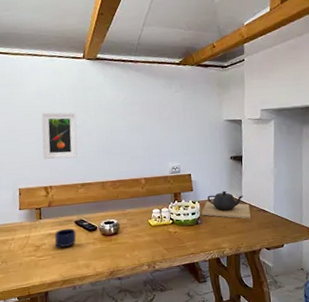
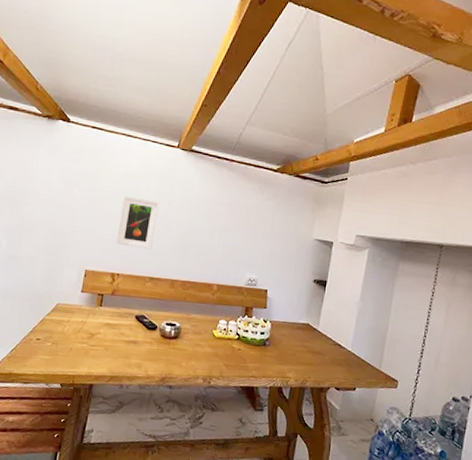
mug: present [55,228,77,248] -> none [111,321,135,341]
teapot: present [201,190,252,219] -> none [270,315,326,352]

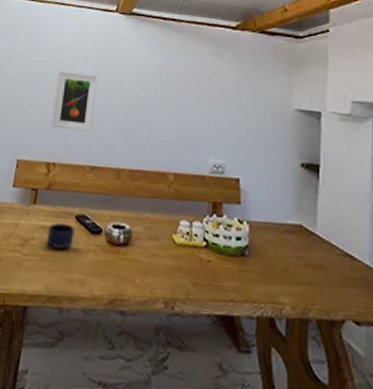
mug: none [111,321,135,341] -> present [47,222,75,249]

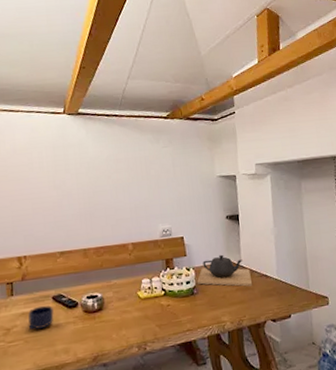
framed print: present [51,70,98,132] -> none [16,171,57,225]
teapot: none [250,212,331,266] -> present [196,254,253,287]

